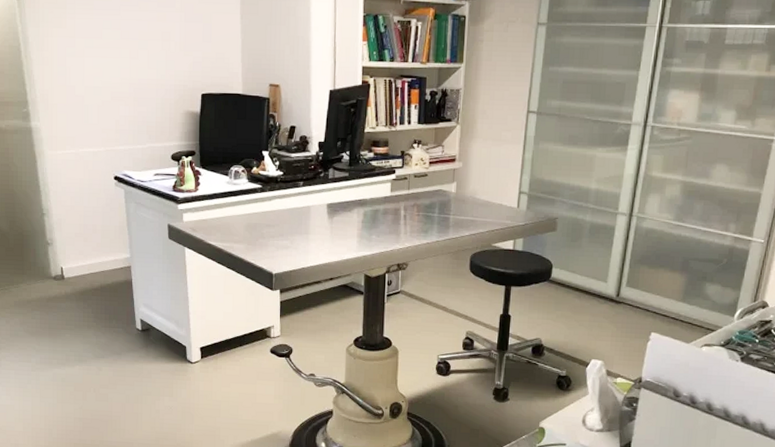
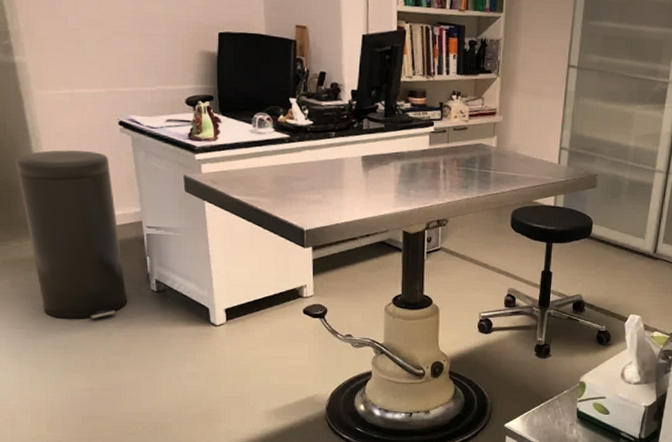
pedal bin: none [28,203,116,355] -> present [15,150,128,320]

